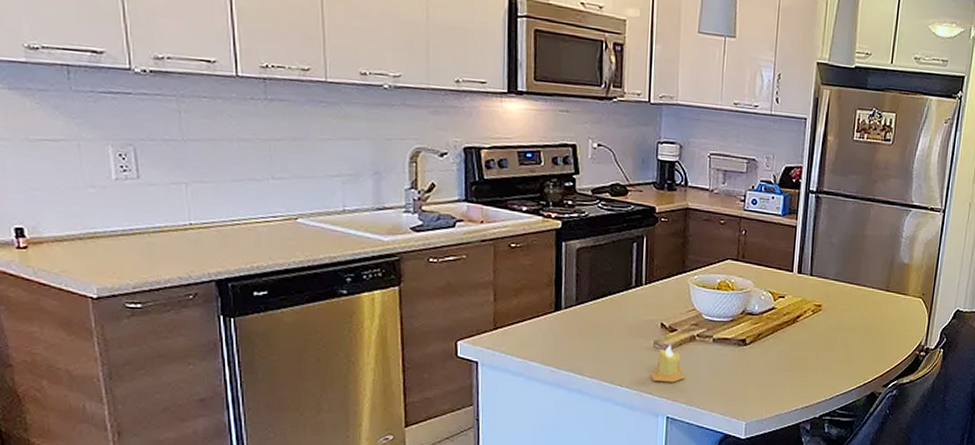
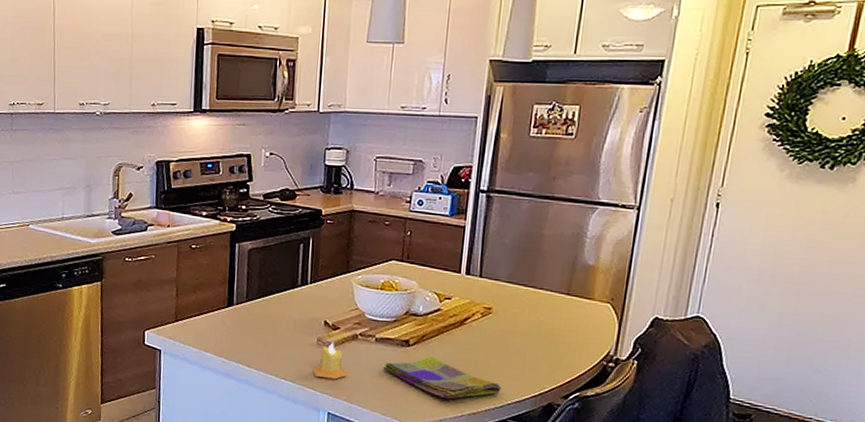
dish towel: none [721,354,831,395] -> present [383,356,502,400]

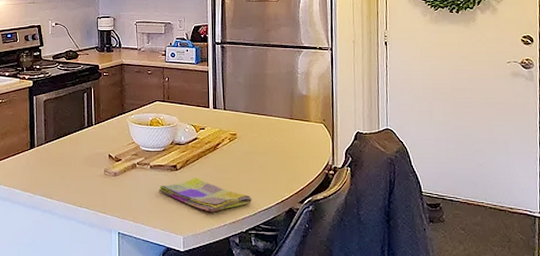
candle: present [313,342,346,380] -> none [103,171,130,203]

